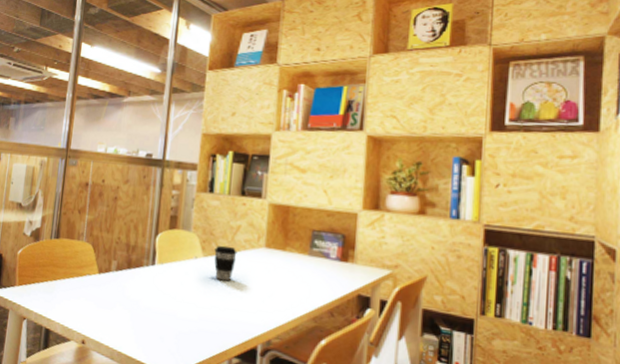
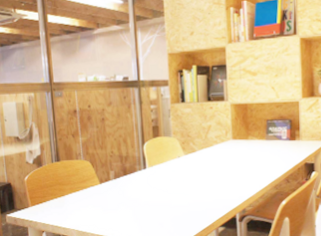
coffee cup: present [214,245,237,281] -> none [193,143,211,171]

